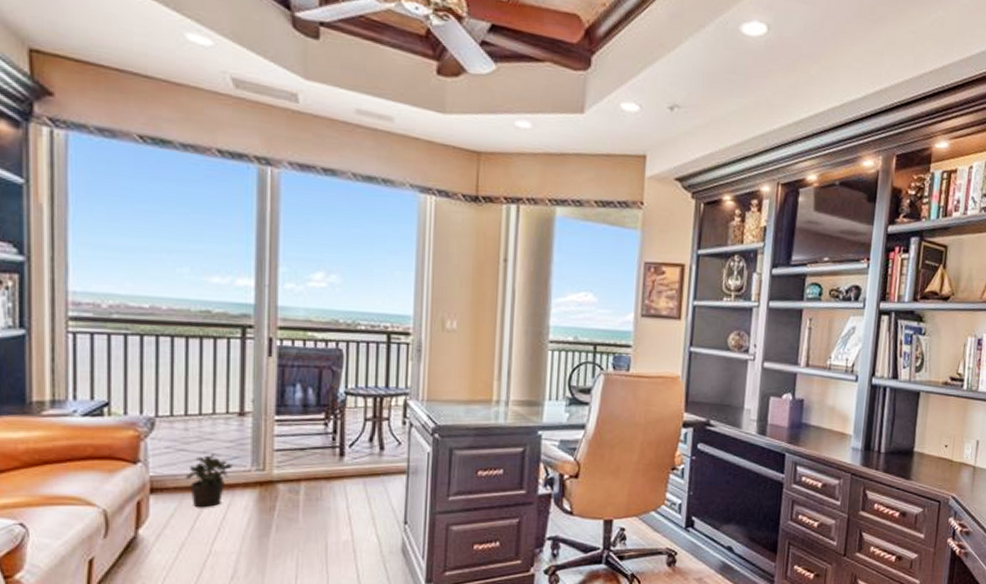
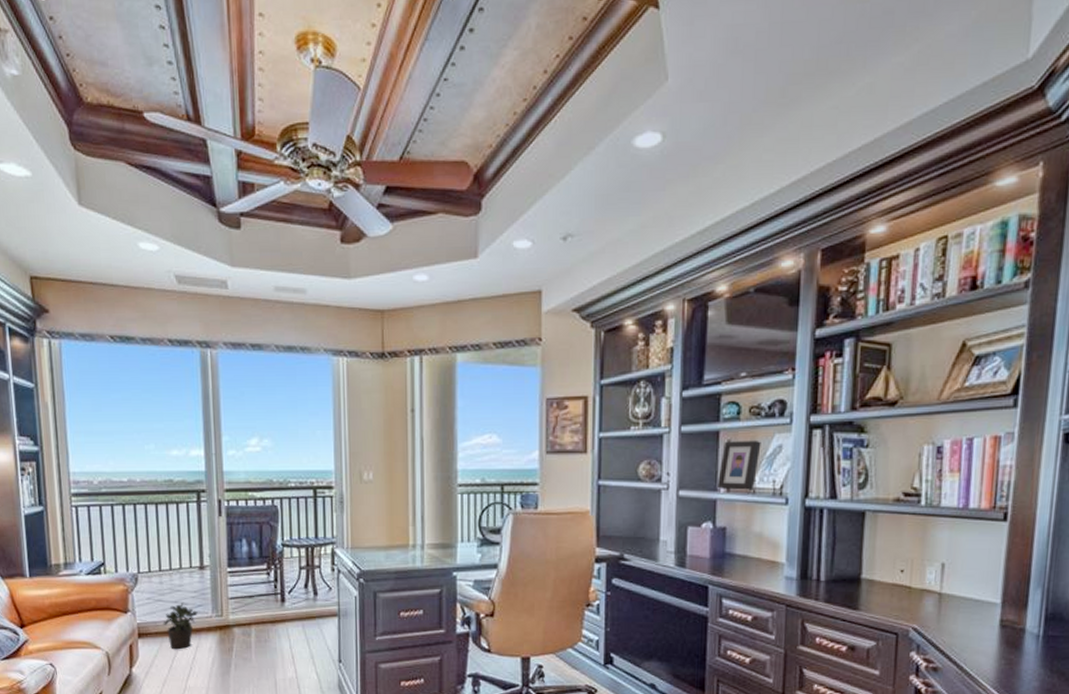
picture frame: none [797,319,838,366] -> present [716,440,761,490]

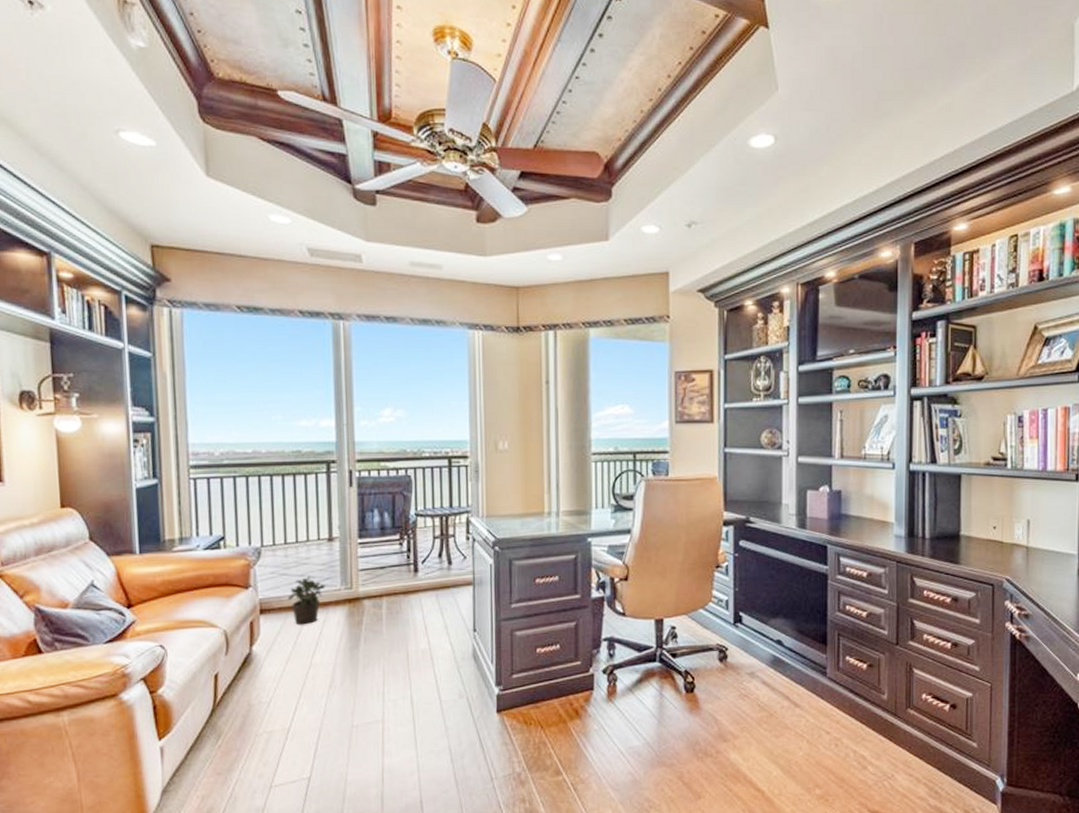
picture frame: present [716,440,761,490] -> none [831,410,869,456]

